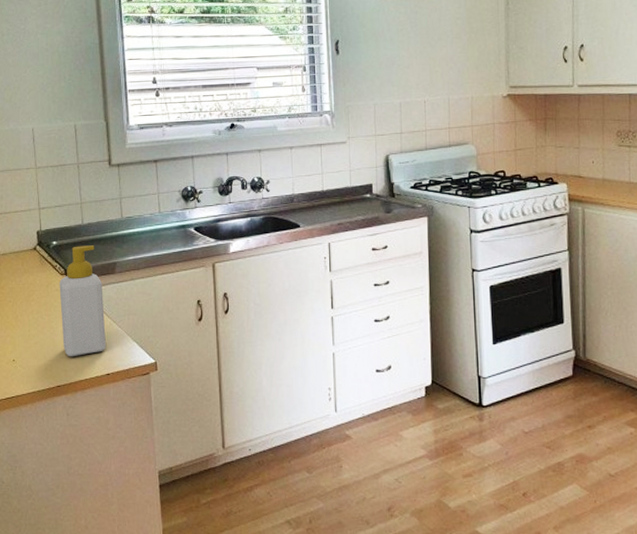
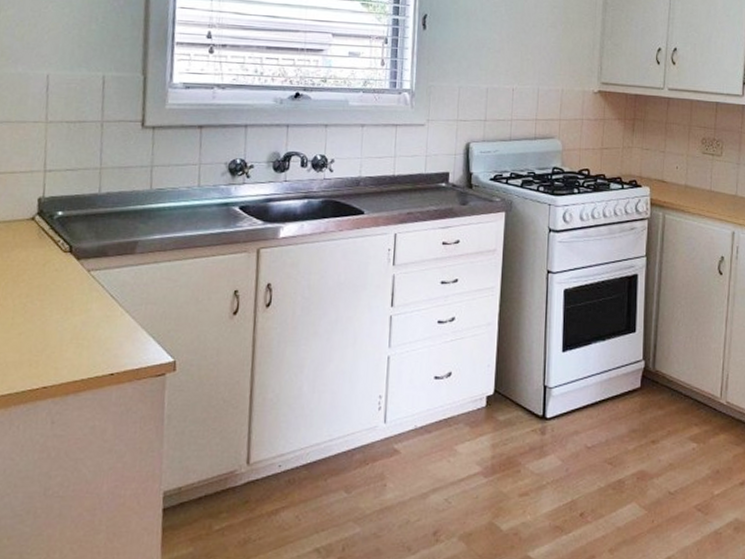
soap bottle: present [59,245,106,357] -> none [57,218,117,352]

